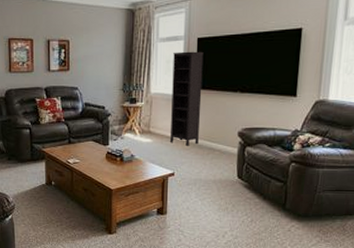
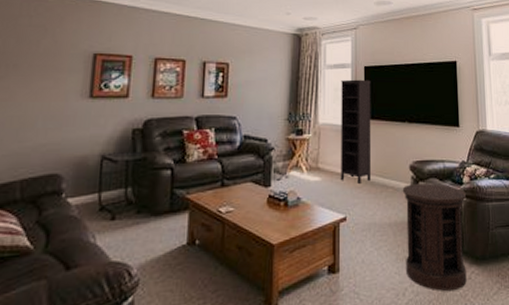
side table: none [227,149,295,238] -> present [402,183,467,291]

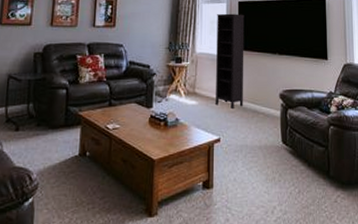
side table: present [402,183,467,291] -> none [272,111,333,212]

